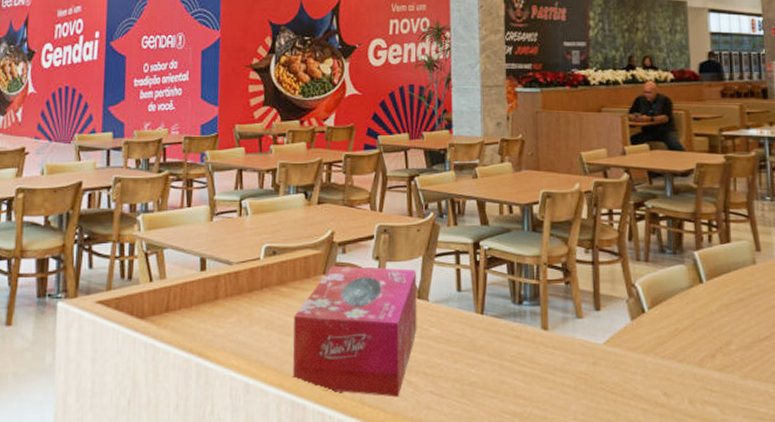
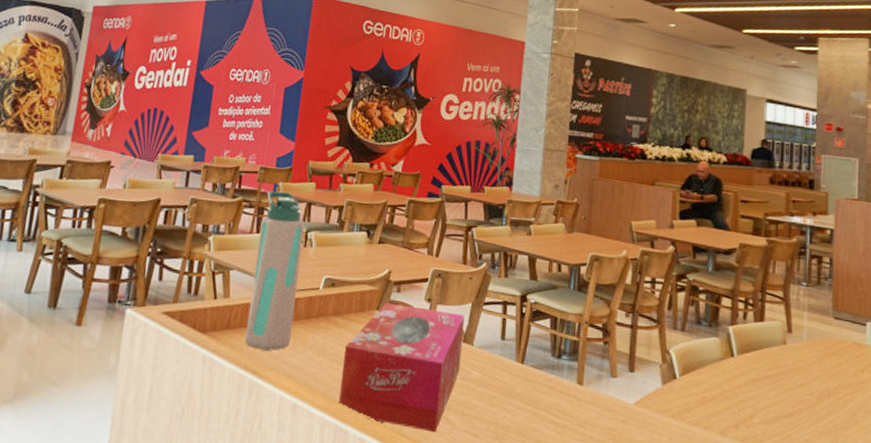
water bottle: none [187,160,238,331] -> present [244,191,305,352]

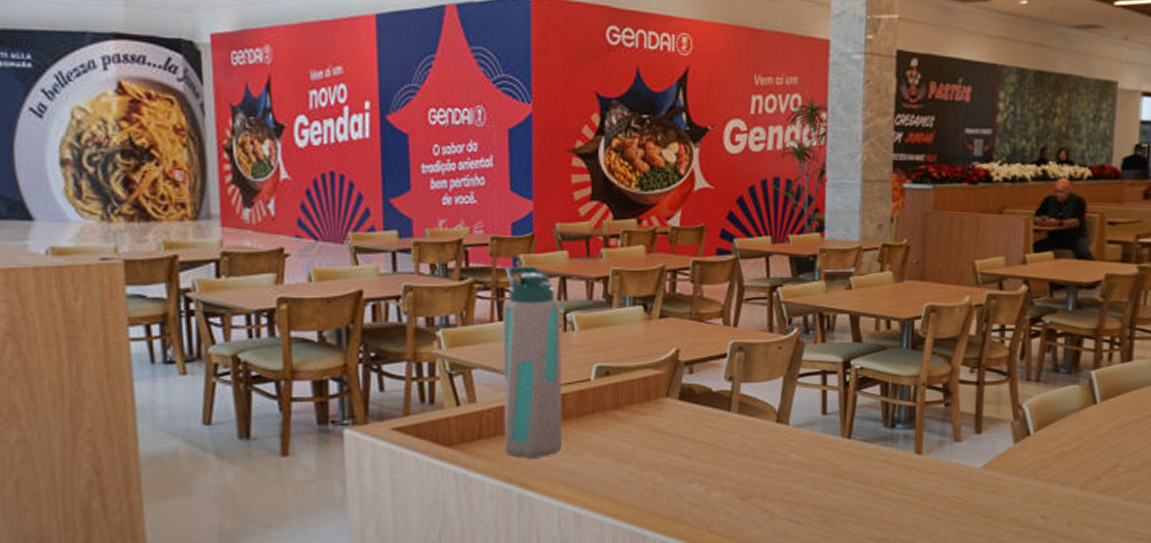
tissue box: present [339,302,465,433] -> none [632,387,777,525]

